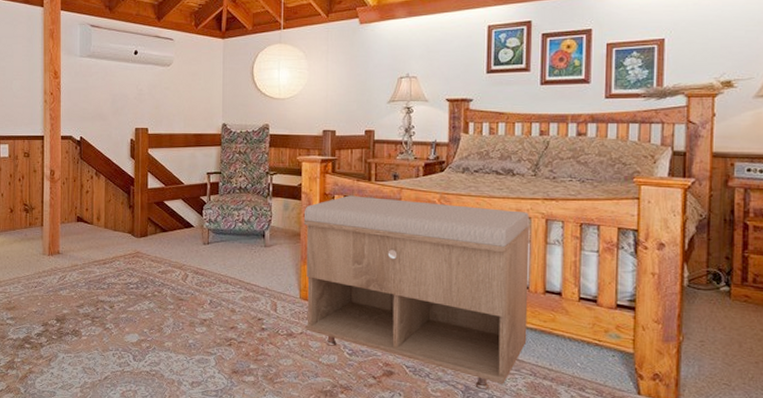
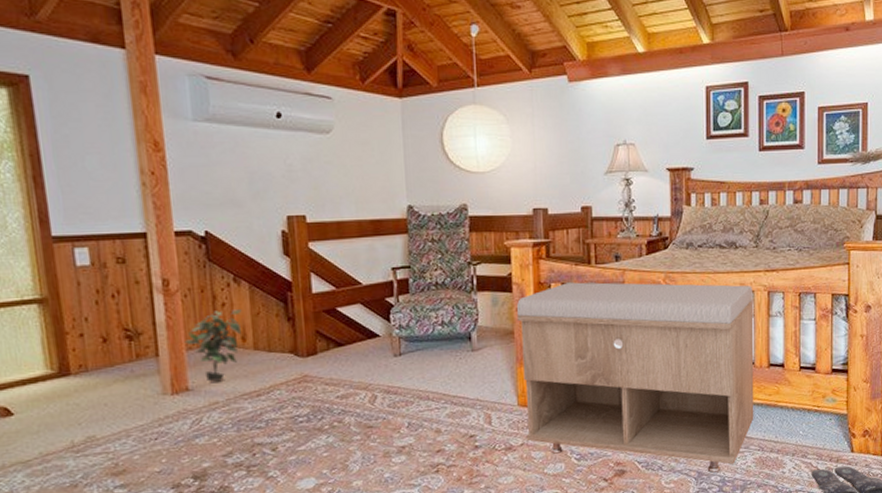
potted plant: none [60,196,99,250] -> present [184,309,242,382]

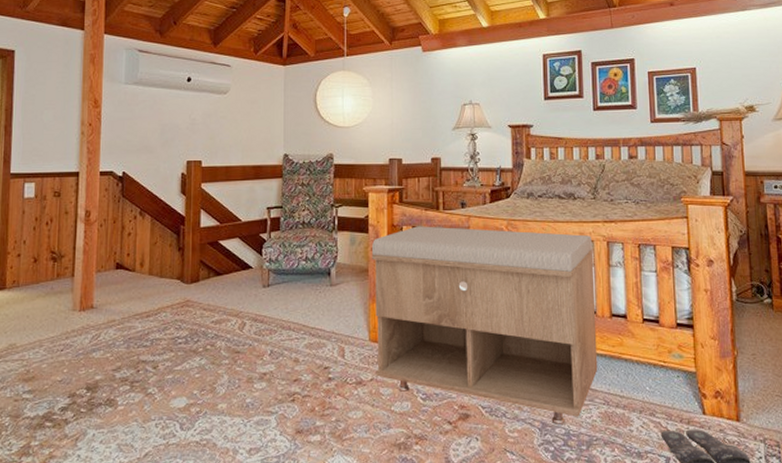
potted plant: present [184,309,242,382] -> none [95,239,143,302]

